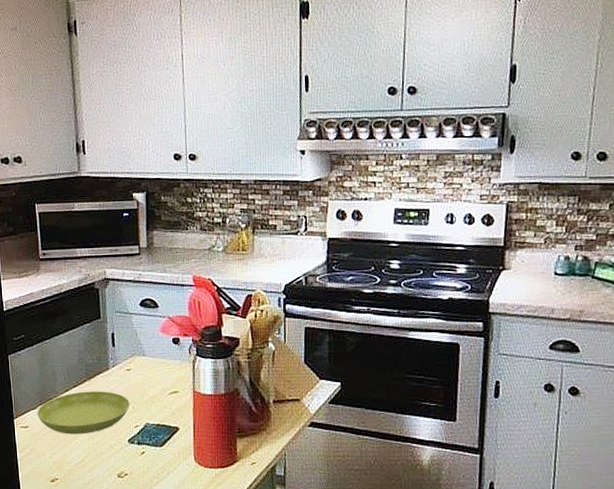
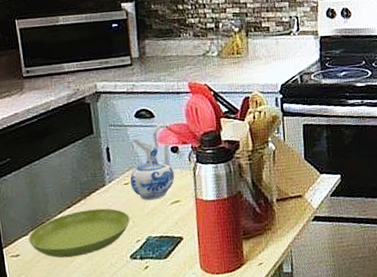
ceramic pitcher: none [132,314,175,388] -> present [129,124,175,201]

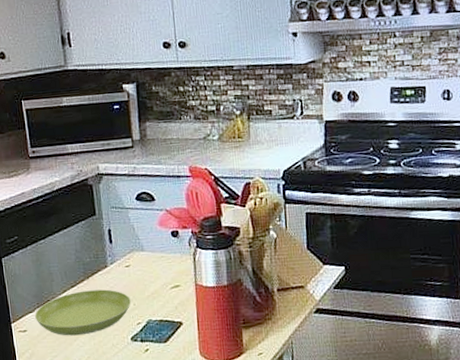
ceramic pitcher: present [129,124,175,201] -> none [130,207,175,284]

